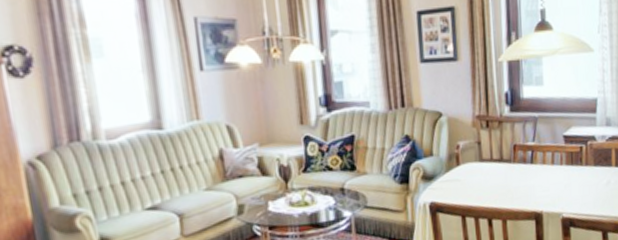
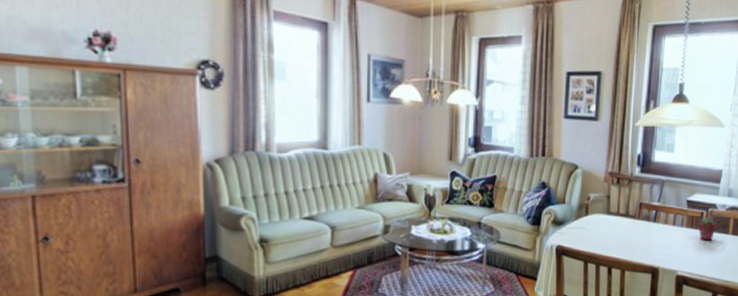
potted succulent: none [577,151,598,177] -> present [697,217,716,241]

